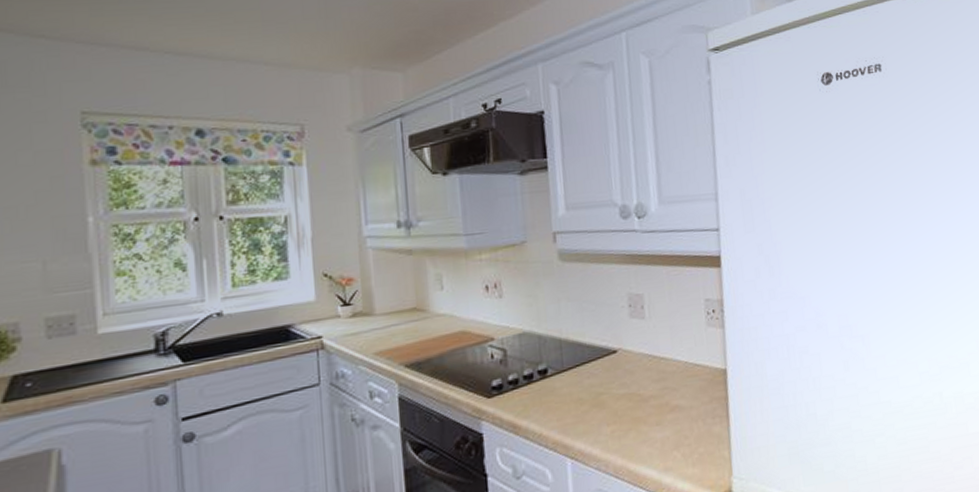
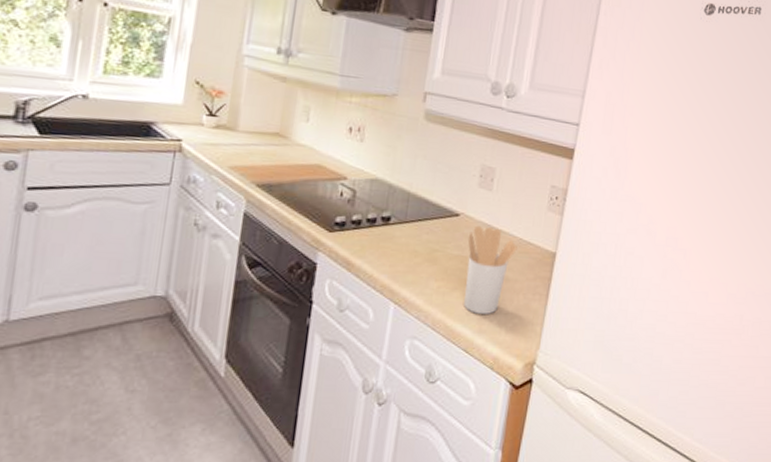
utensil holder: none [631,356,685,452] -> present [464,225,518,314]

